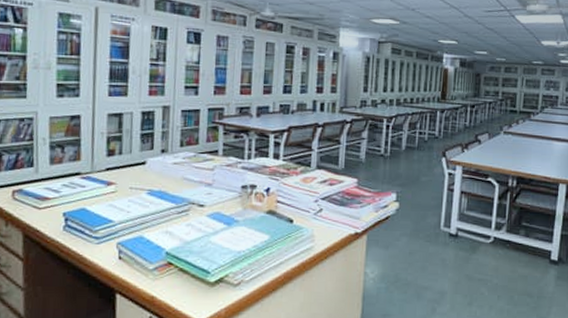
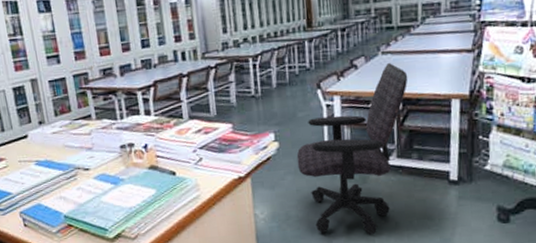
office chair: none [414,142,524,306] -> present [296,62,408,235]

